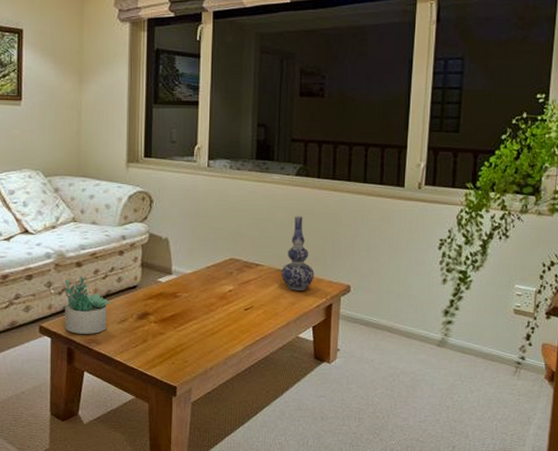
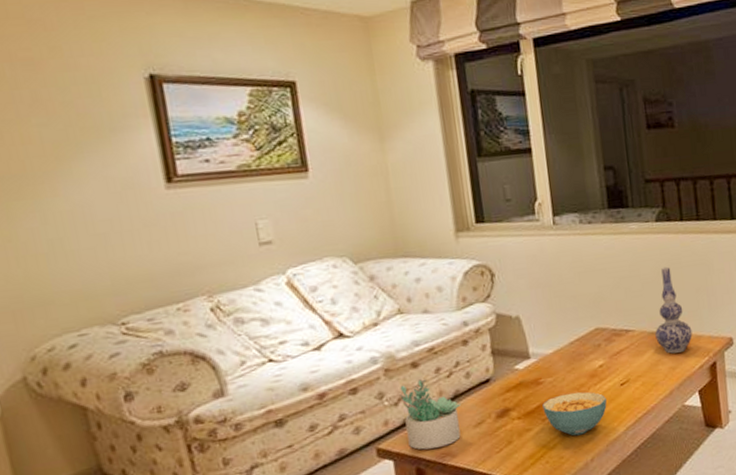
cereal bowl: none [176,309,232,346] -> present [542,392,607,436]

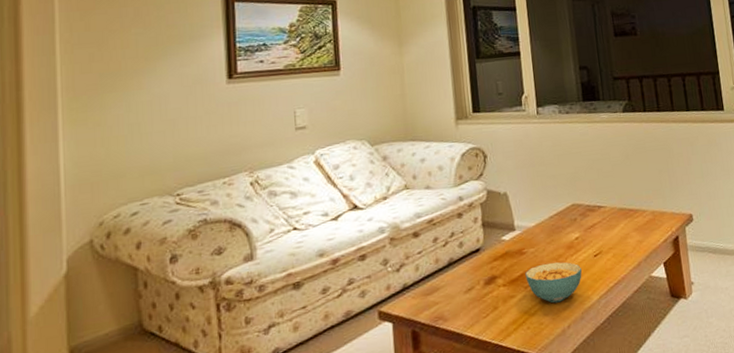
succulent plant: present [399,378,462,450] -> none [401,247,455,313]
vase: present [655,266,693,354] -> none [624,150,657,228]

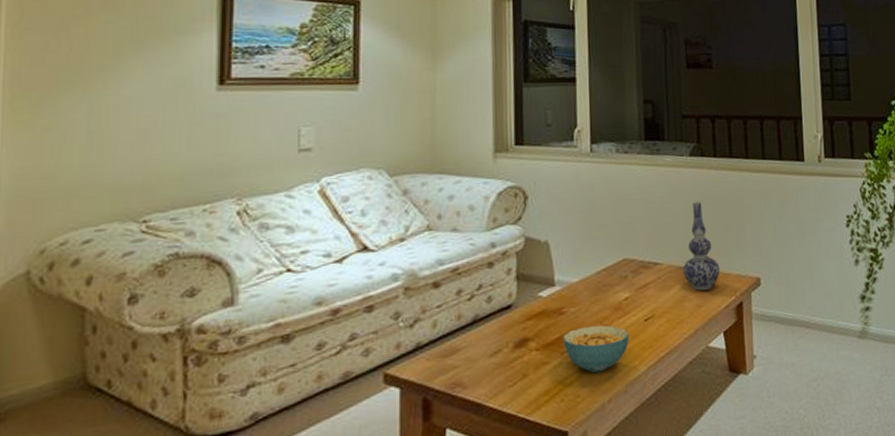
vase: none [624,150,657,228] -> present [683,201,720,291]

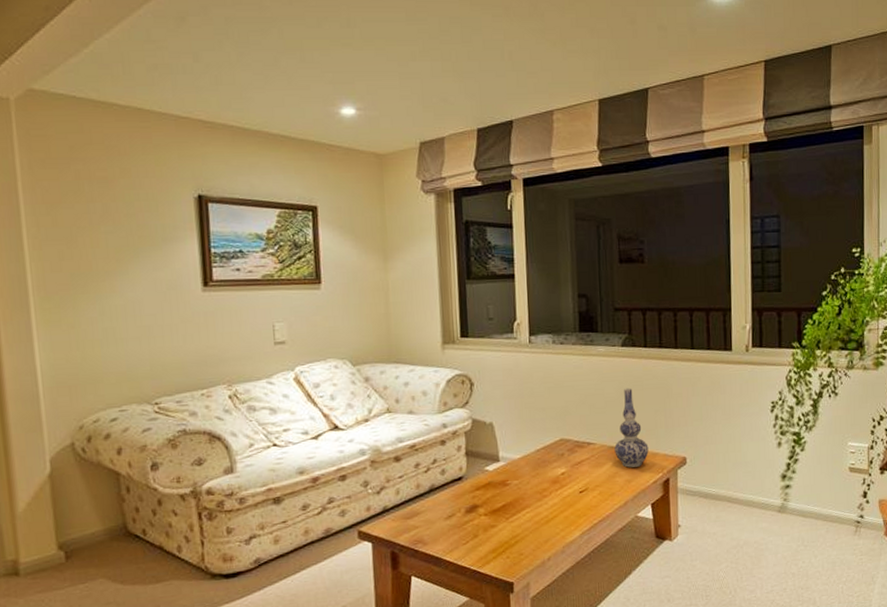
cereal bowl: present [563,325,630,373] -> none [507,495,567,536]

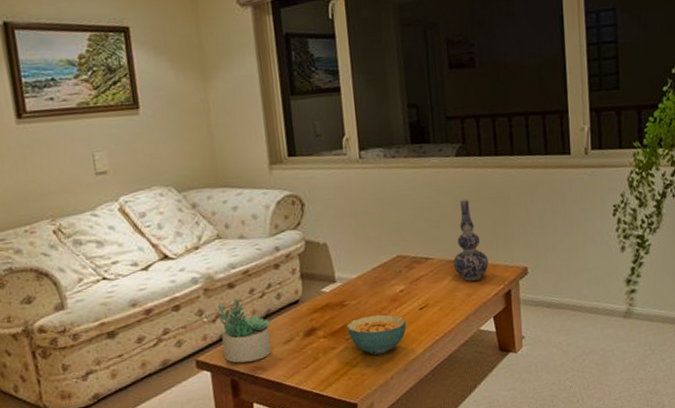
succulent plant: none [382,472,436,536] -> present [217,298,273,363]
cereal bowl: none [507,495,567,536] -> present [346,314,407,355]

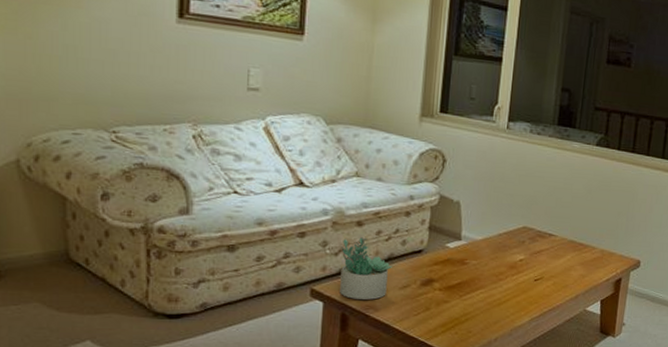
cereal bowl: present [346,314,407,355] -> none [462,277,520,316]
vase: present [453,198,489,281] -> none [574,186,607,264]

